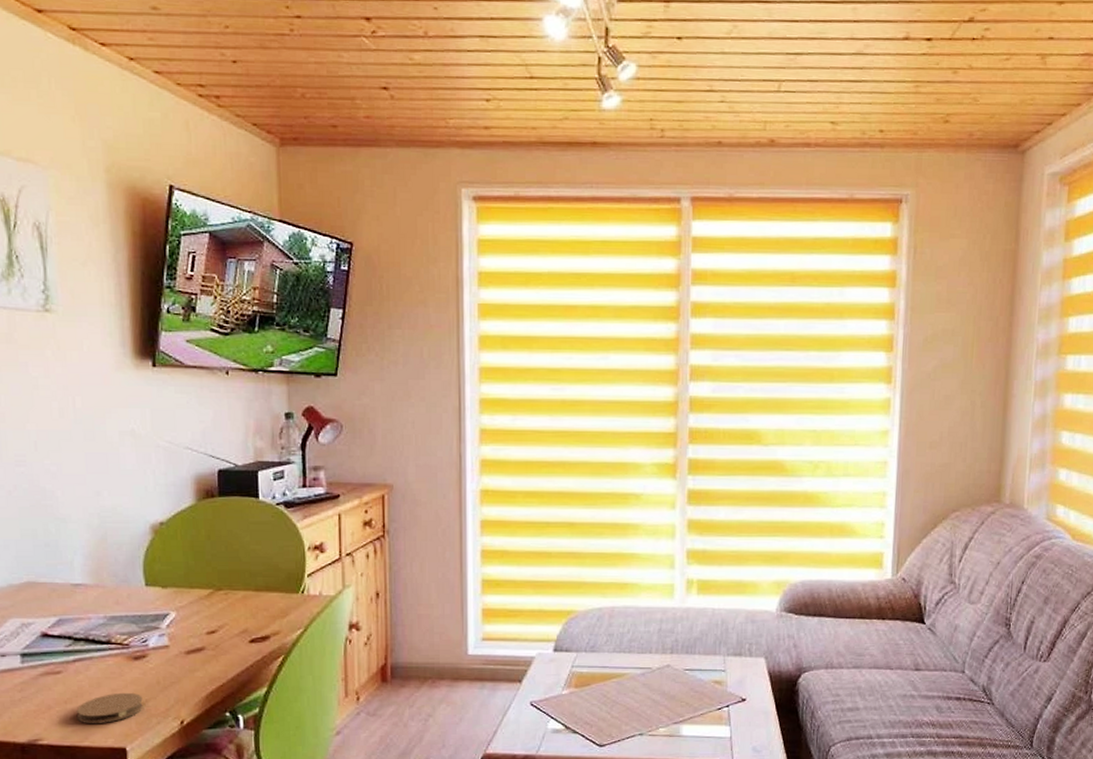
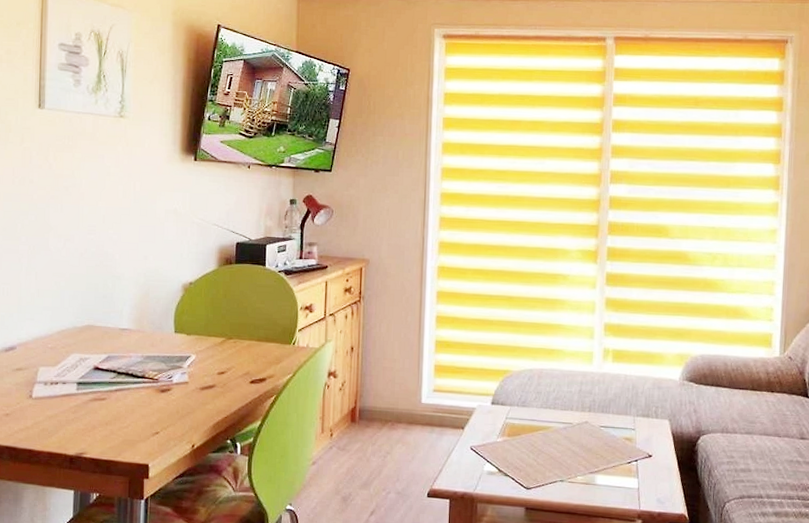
coaster: present [76,692,143,725] -> none [114,418,165,443]

